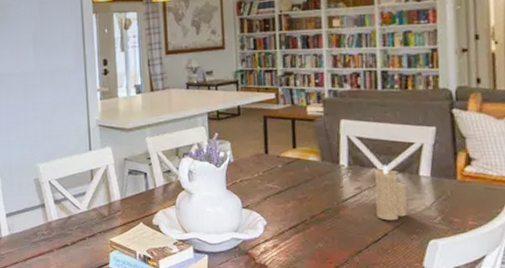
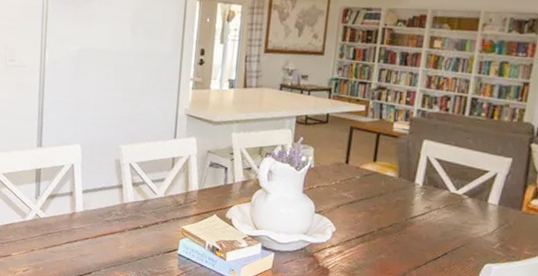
candle: present [374,164,407,221] -> none [441,188,474,242]

